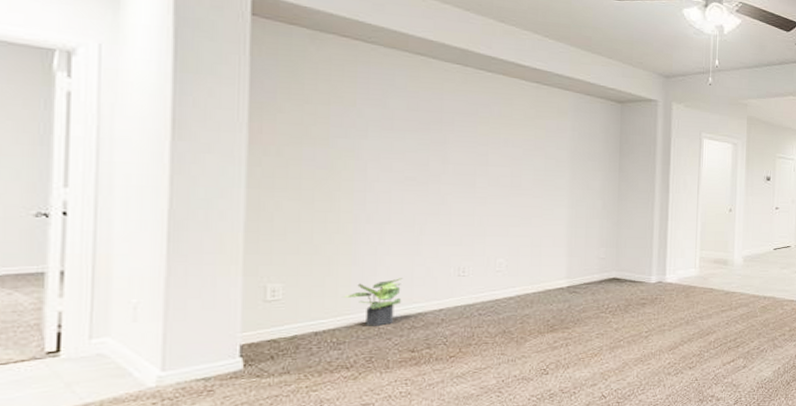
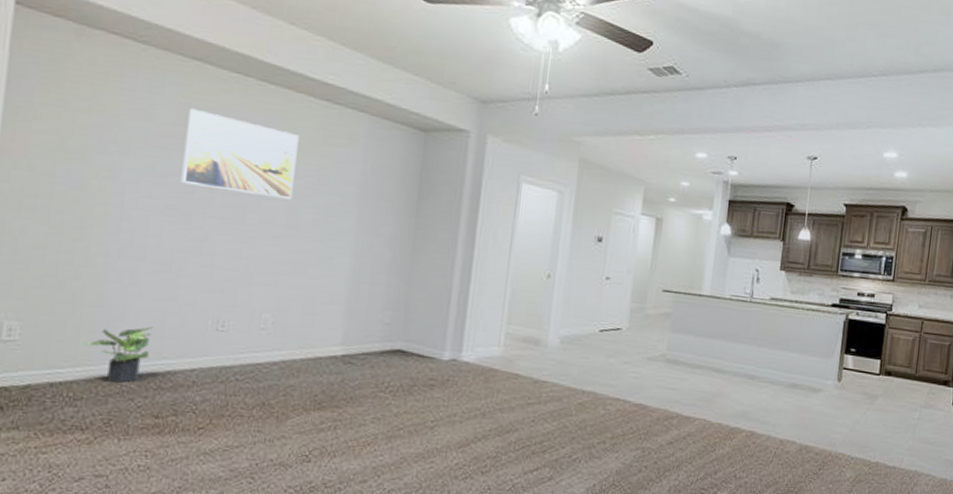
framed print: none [416,95,516,165] -> present [180,108,299,200]

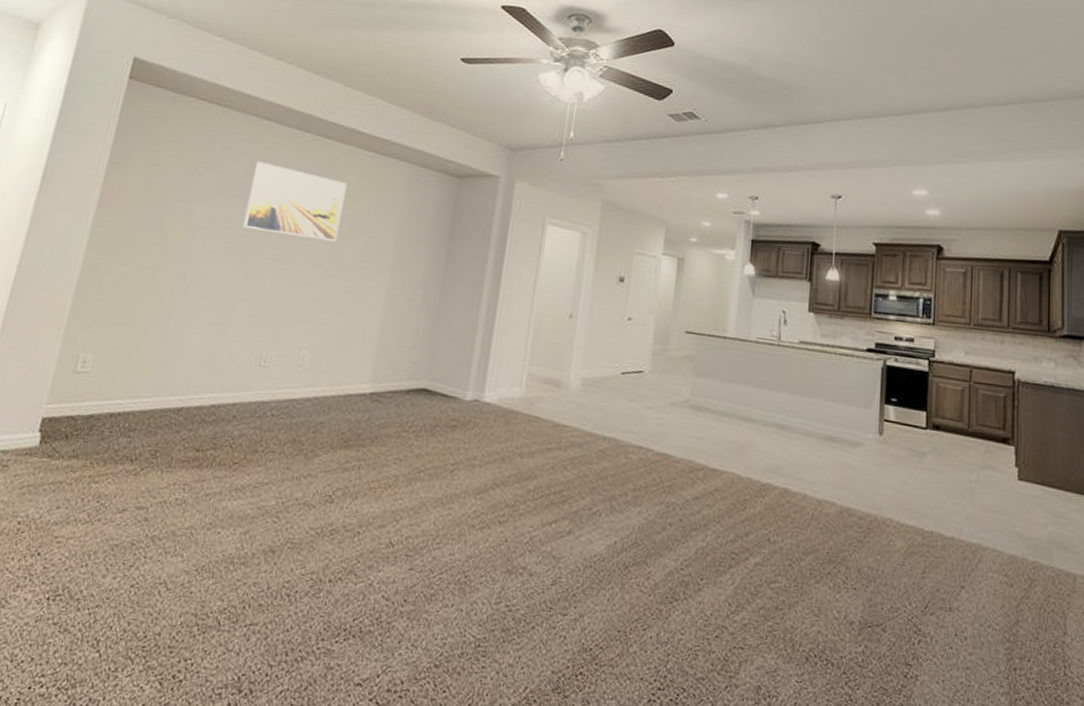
potted plant: present [84,327,153,383] -> none [144,361,205,415]

